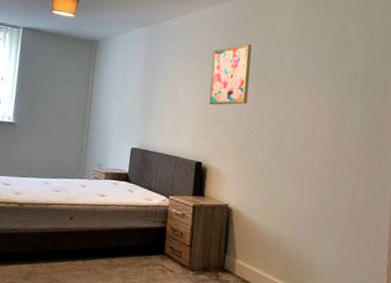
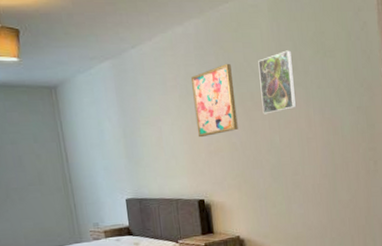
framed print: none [273,40,311,95] -> present [258,50,297,115]

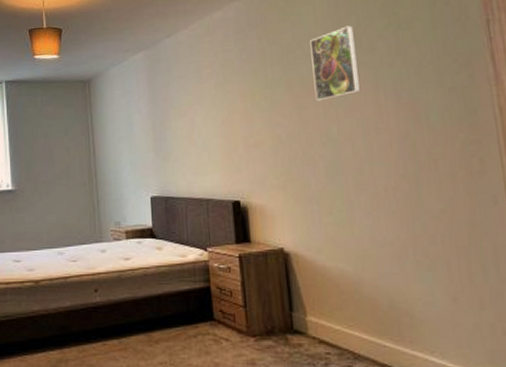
wall art: present [190,64,238,138] -> none [228,46,284,130]

